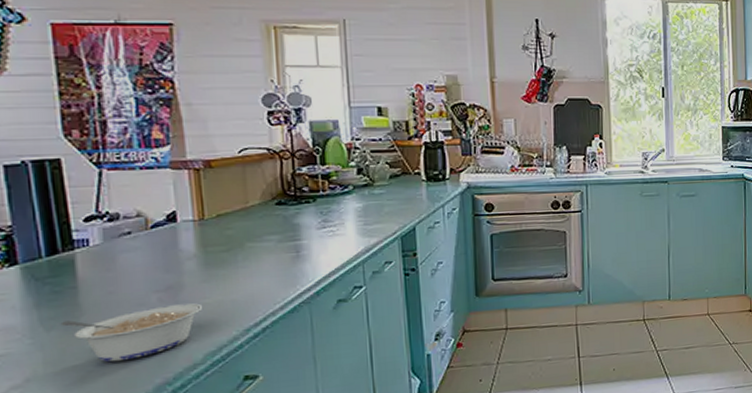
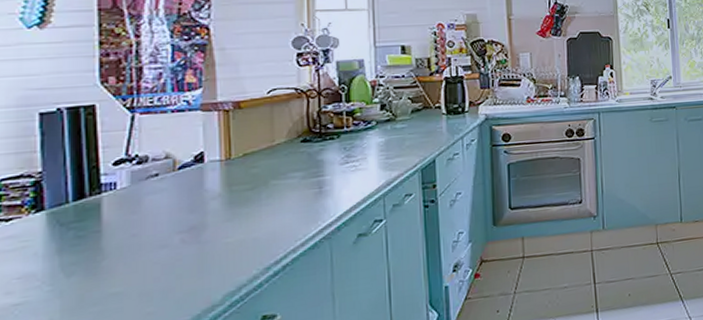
legume: present [60,303,203,363] -> none [81,243,225,308]

